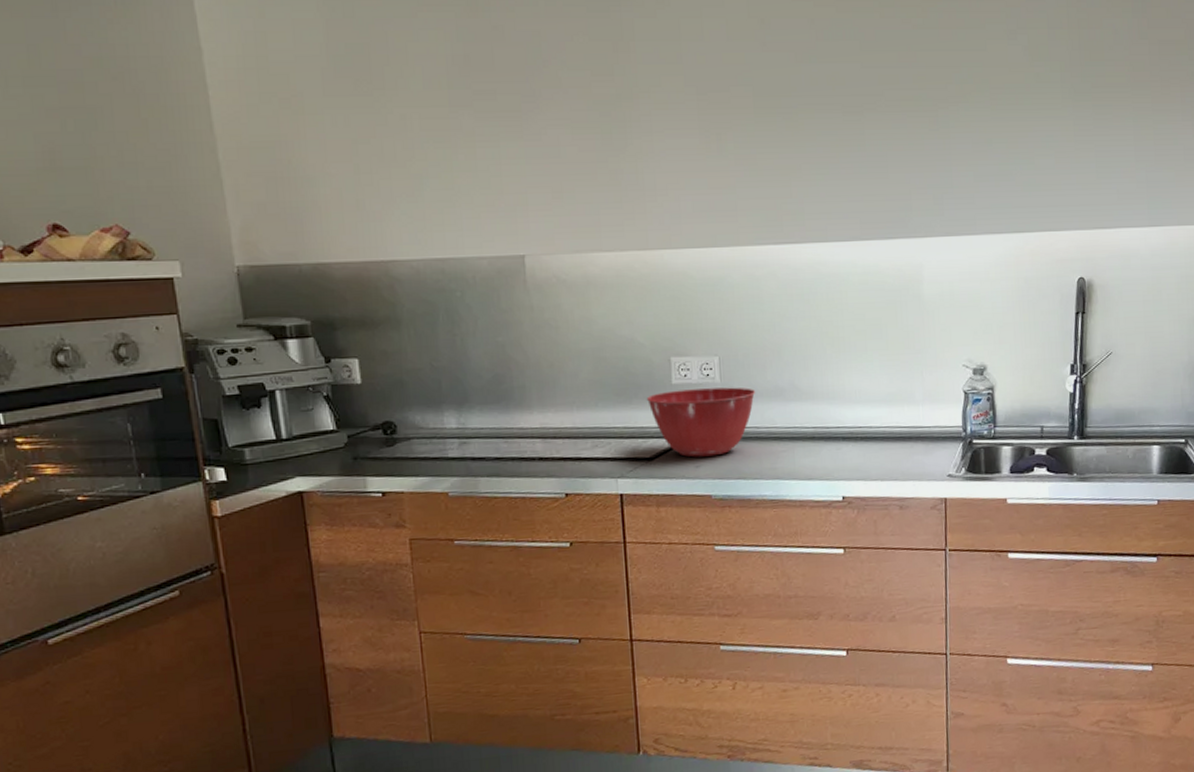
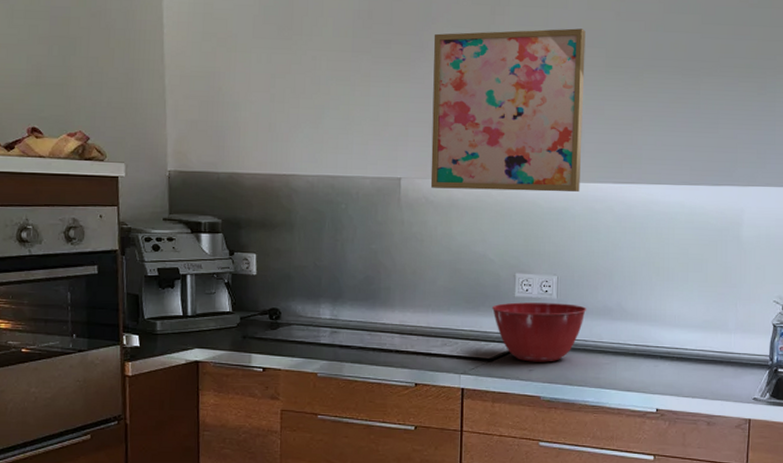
wall art: none [547,64,736,265] -> present [430,28,585,192]

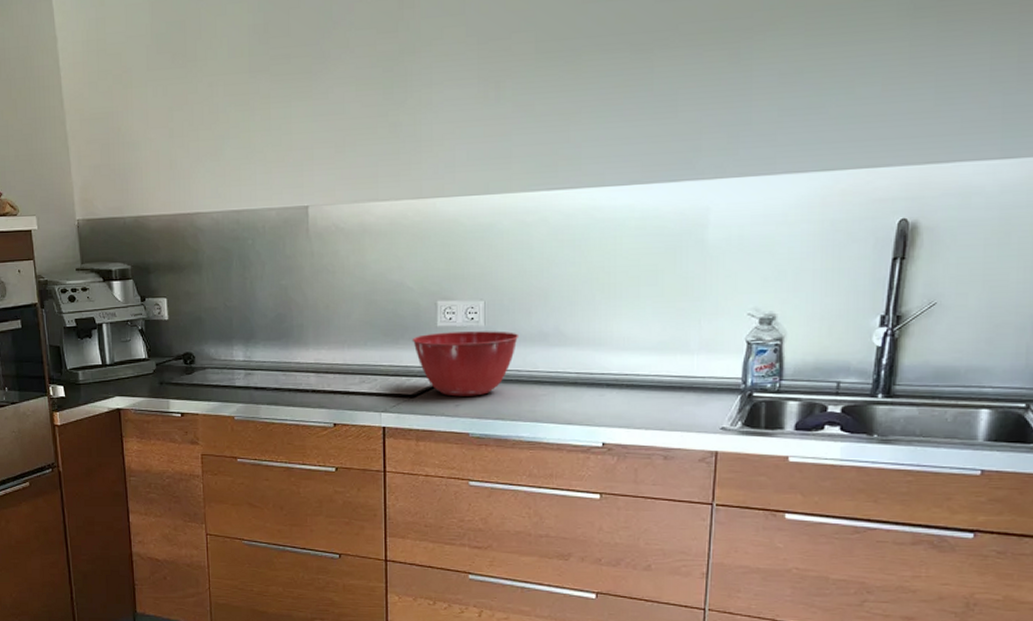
wall art: present [430,28,585,192] -> none [336,11,510,214]

